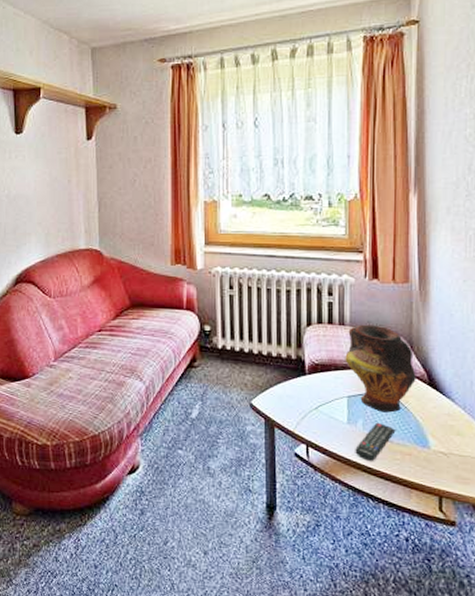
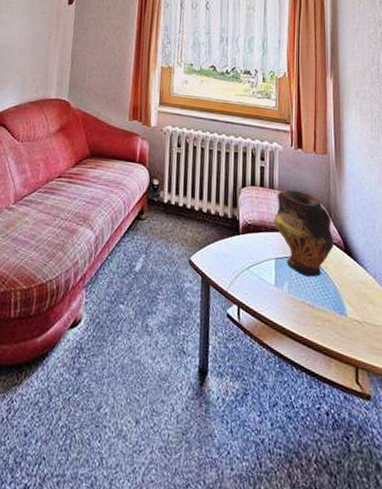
remote control: present [355,422,396,462] -> none [281,286,317,328]

